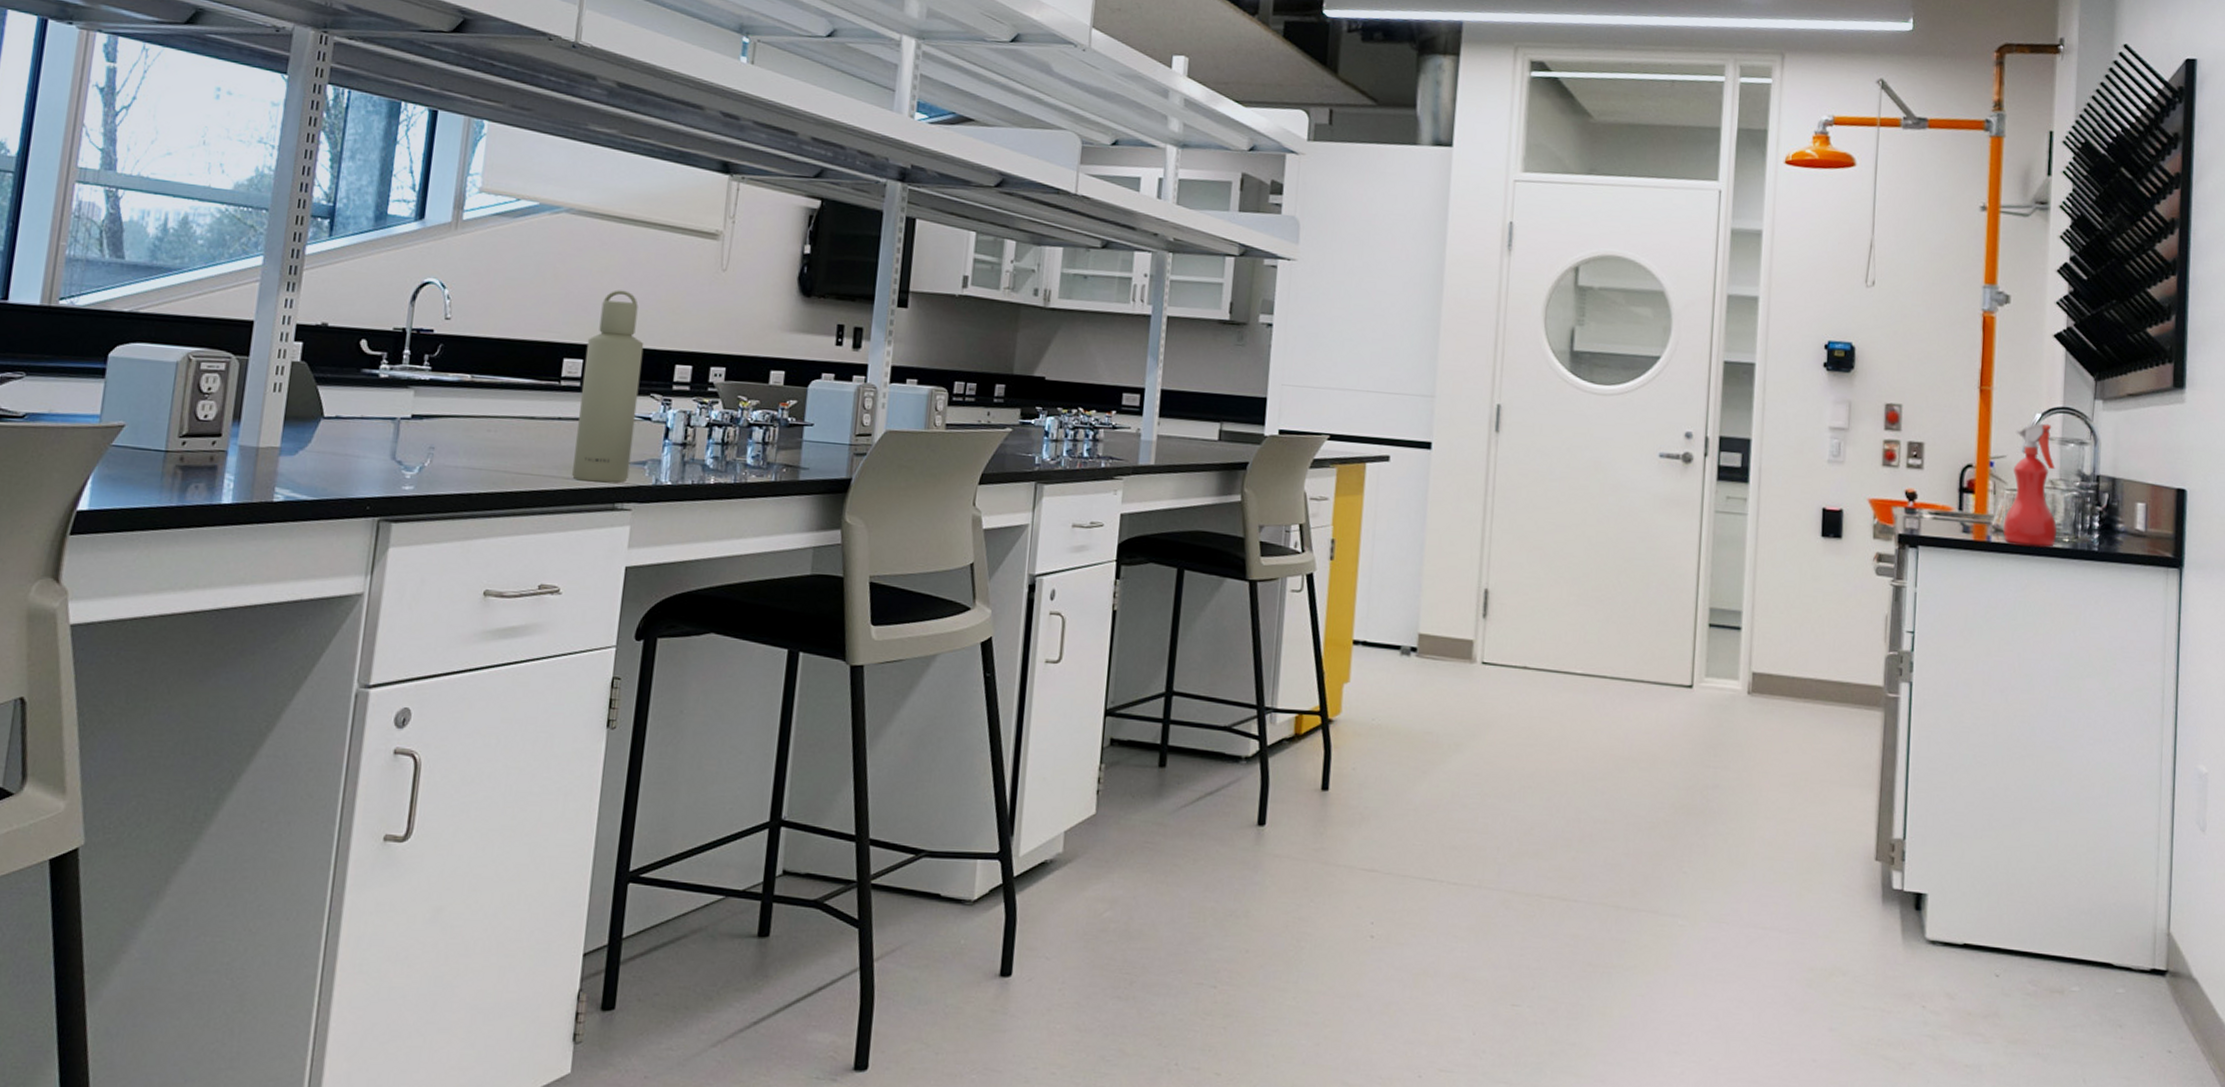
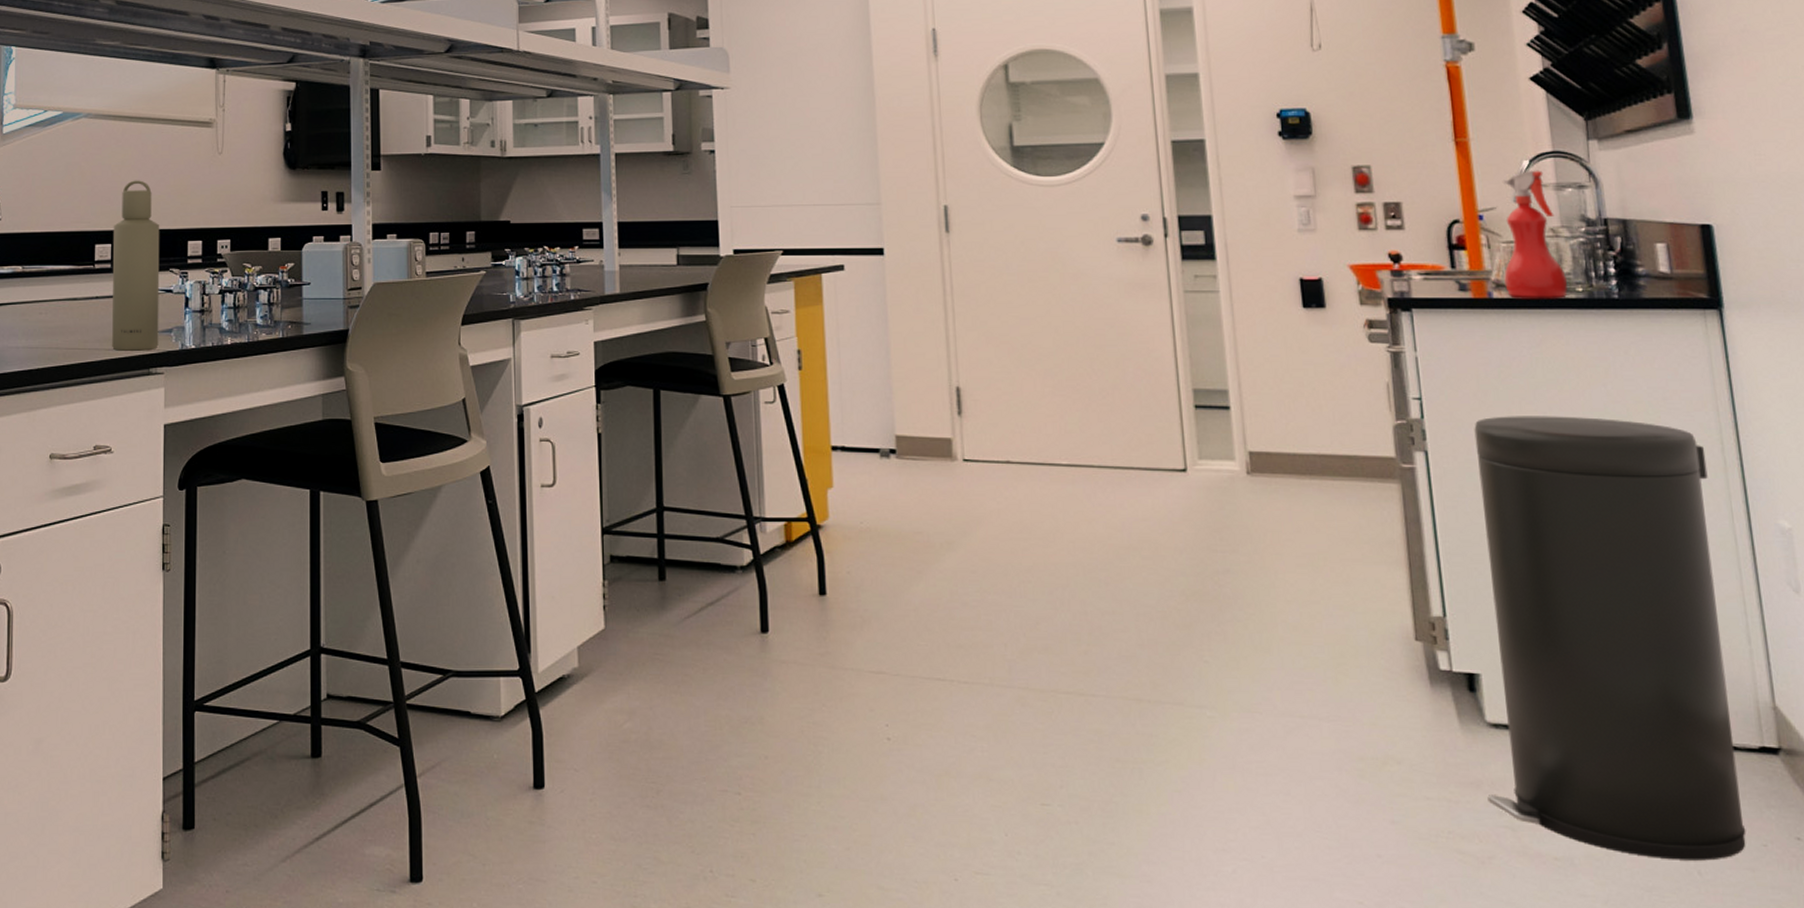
pedal bin: none [1916,654,2148,1070] -> present [1474,416,1746,861]

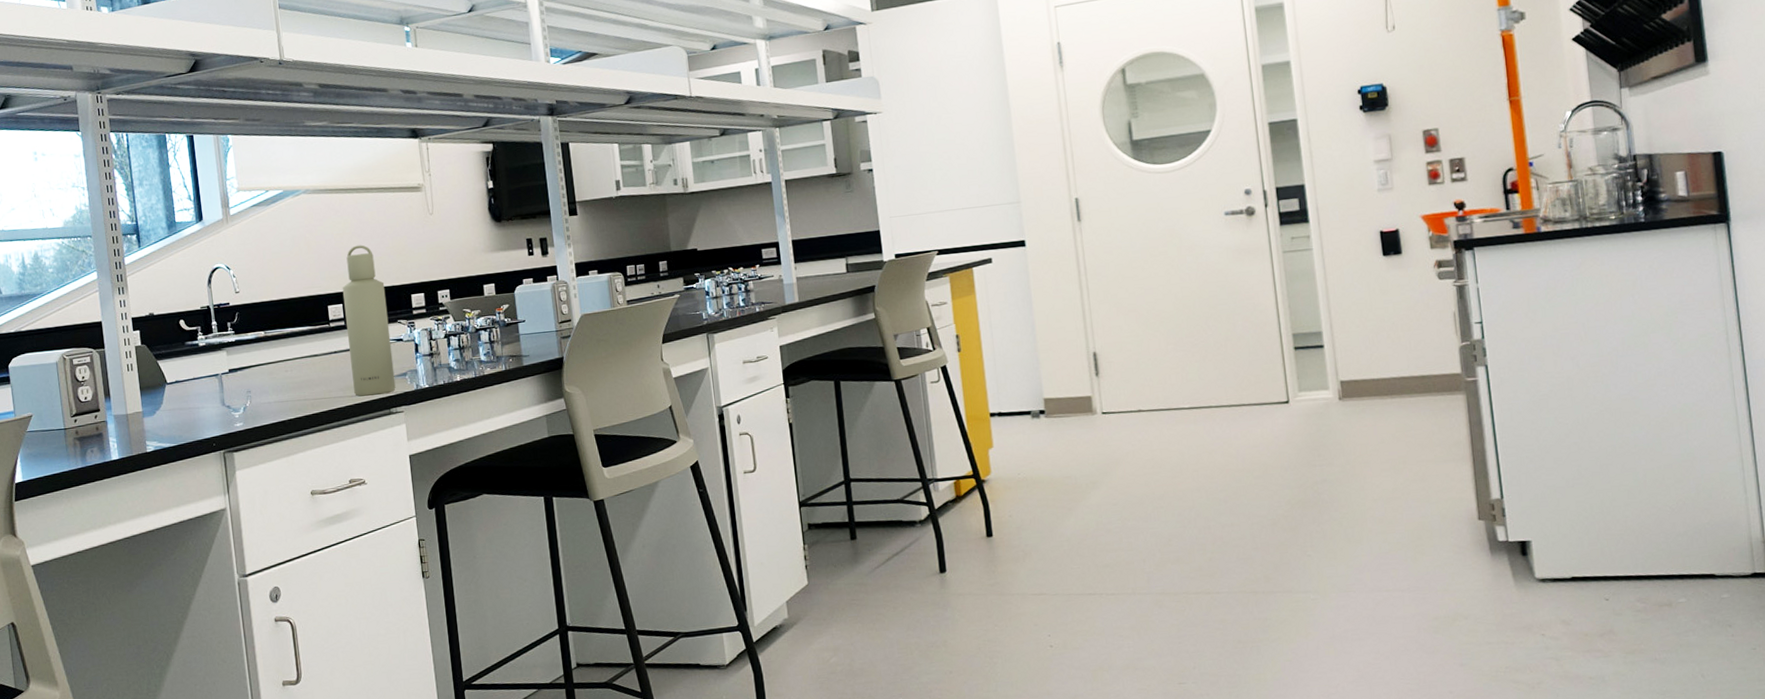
pedal bin: present [1474,416,1746,861] -> none [1525,323,1740,668]
spray bottle: present [1502,170,1568,300] -> none [1549,118,1603,232]

